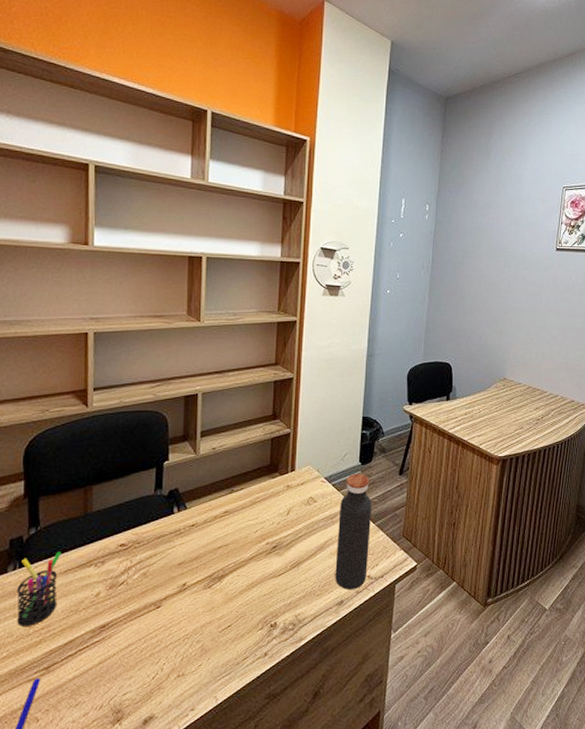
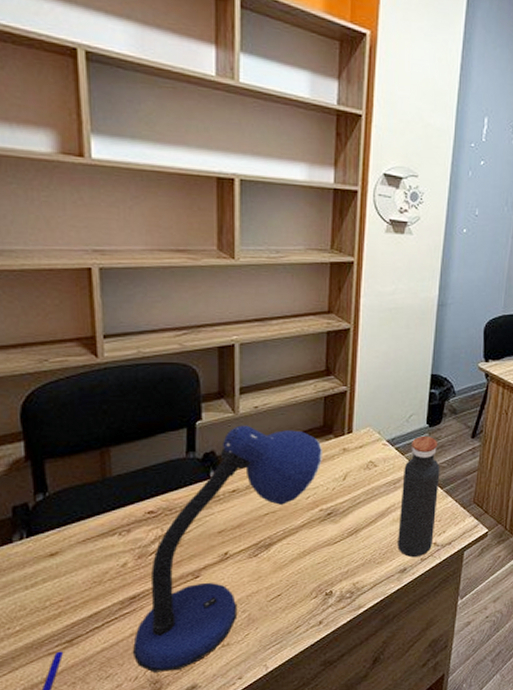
pen holder: present [16,551,62,626] -> none [26,519,78,599]
desk lamp: none [99,465,269,702] -> present [132,425,322,673]

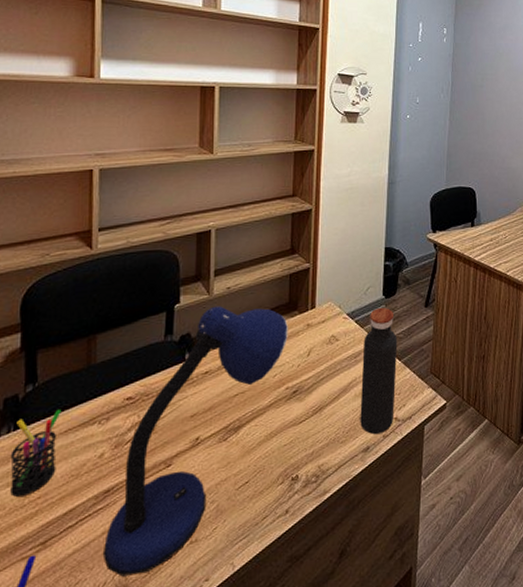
pen holder: none [26,519,78,599] -> present [10,409,62,497]

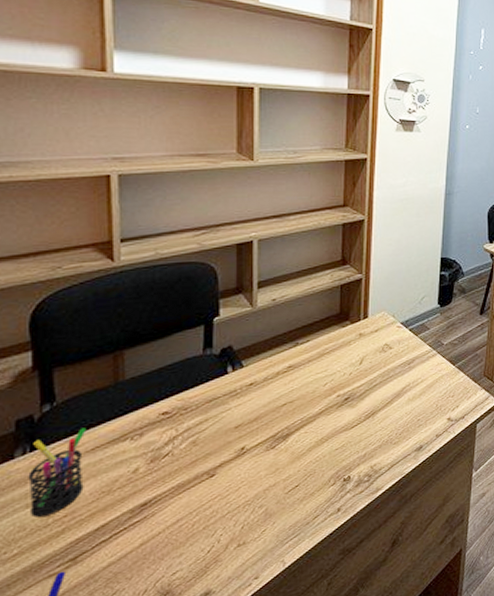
desk lamp: present [102,306,288,577] -> none [141,318,339,583]
water bottle: present [360,308,398,435] -> none [413,316,452,435]

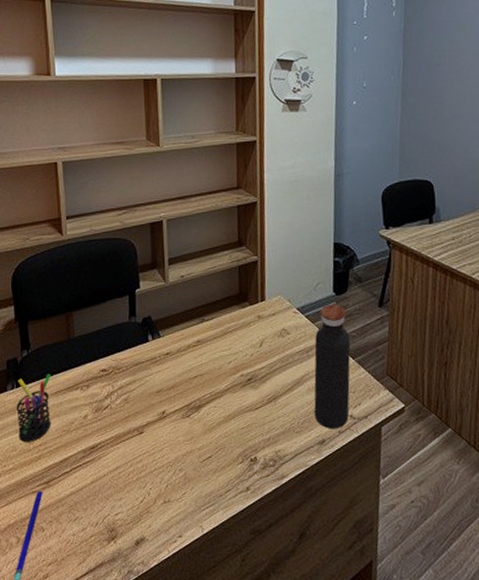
water bottle: none [413,316,452,435] -> present [314,305,351,429]

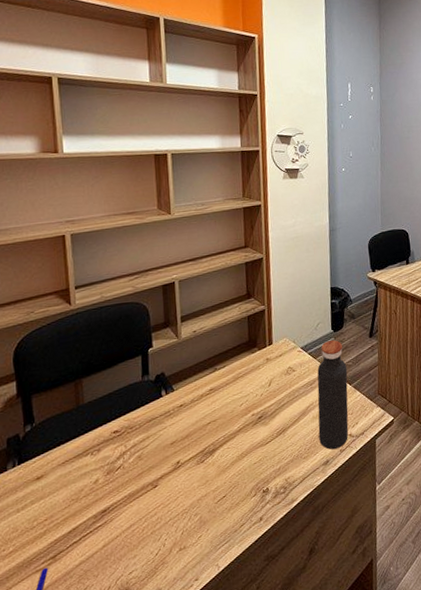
pen holder: present [16,373,51,442] -> none [17,444,58,520]

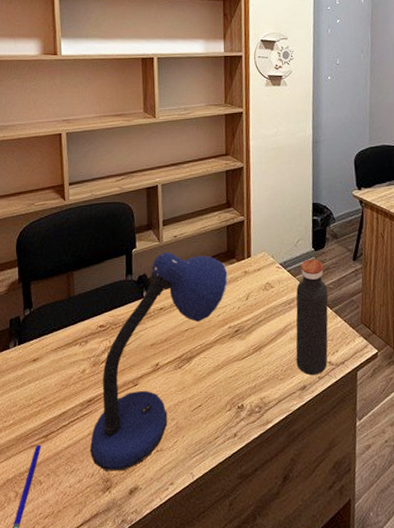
desk lamp: none [105,347,250,581] -> present [89,252,228,471]

